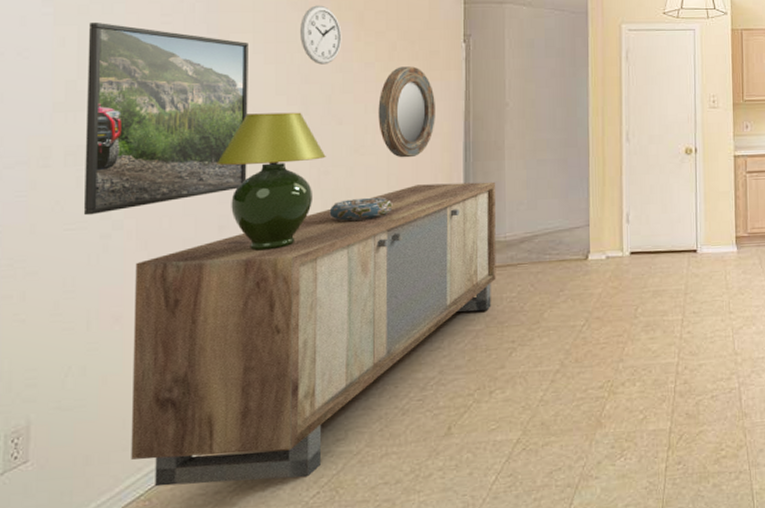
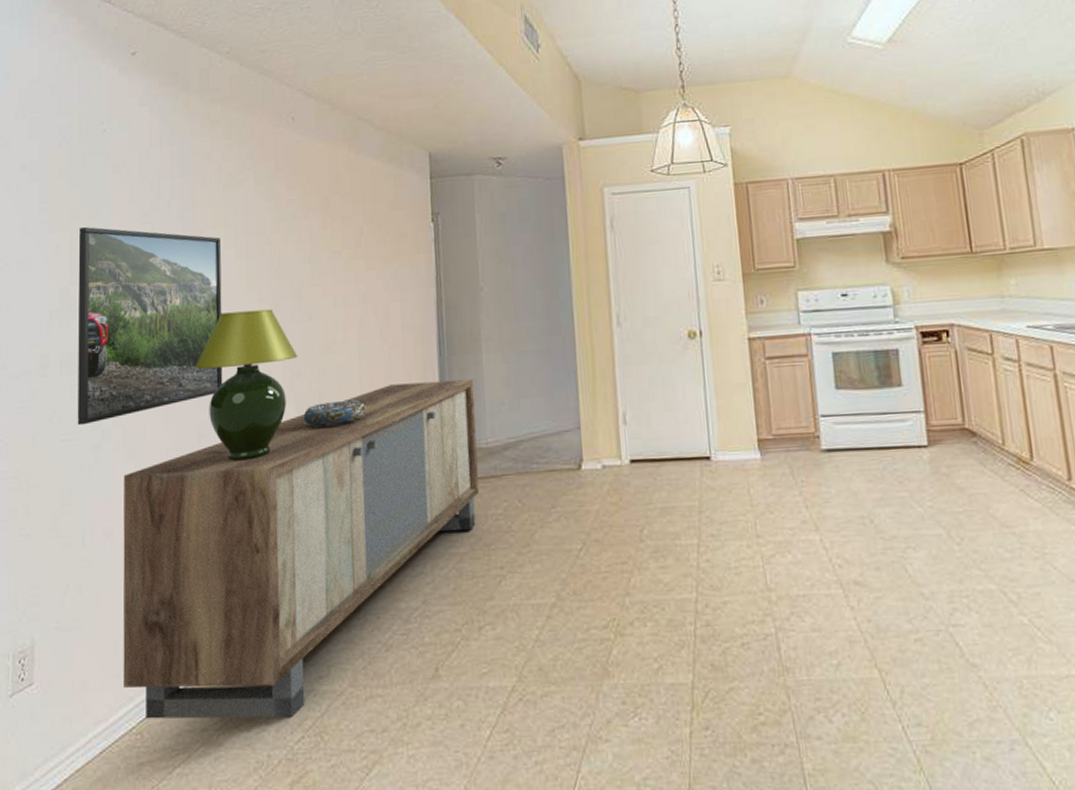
wall clock: present [300,5,342,65] -> none [268,192,309,256]
home mirror: present [378,66,435,158] -> none [347,252,406,355]

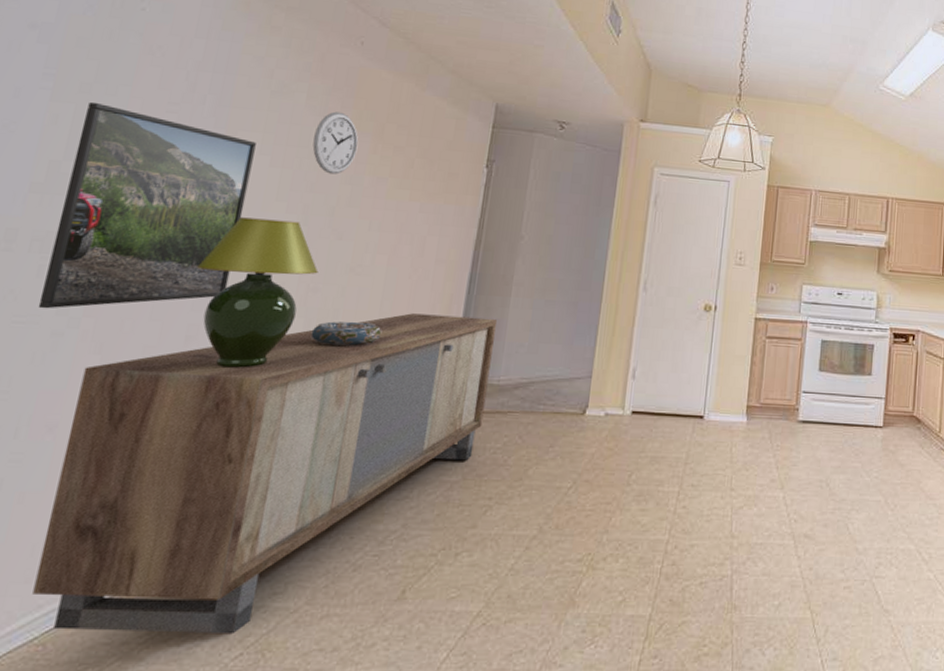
wall clock: none [268,192,309,256] -> present [312,111,359,175]

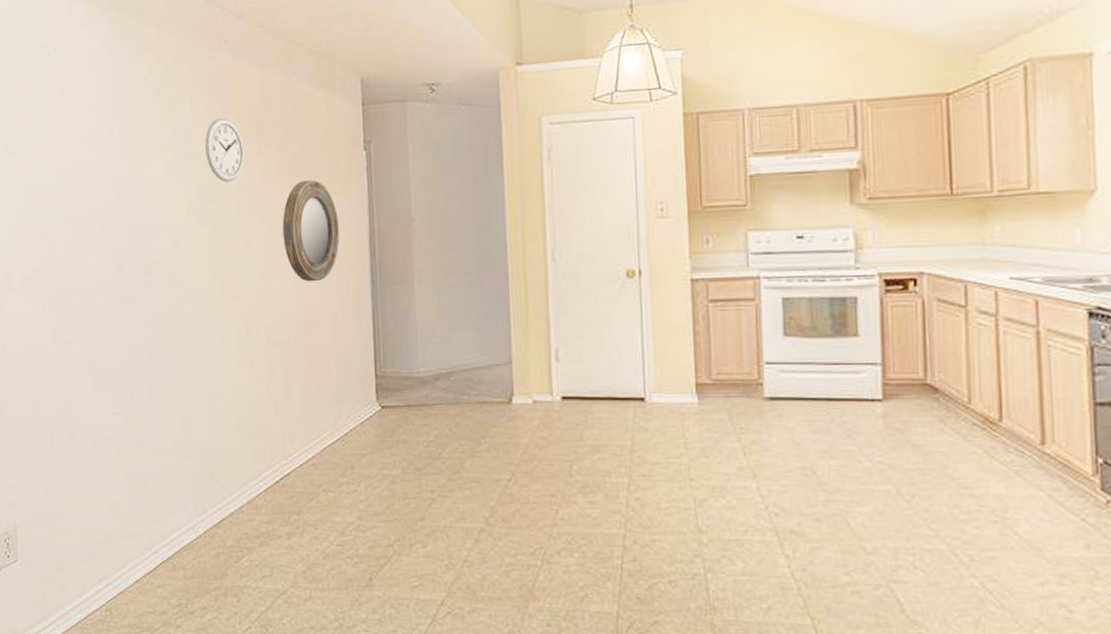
sideboard: present [32,313,498,635] -> none [83,309,411,610]
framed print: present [38,103,256,309] -> none [32,149,168,337]
table lamp: present [197,217,319,368] -> none [142,233,237,377]
decorative bowl: present [310,321,382,346] -> none [243,324,303,350]
home mirror: none [381,185,447,284] -> present [282,180,340,282]

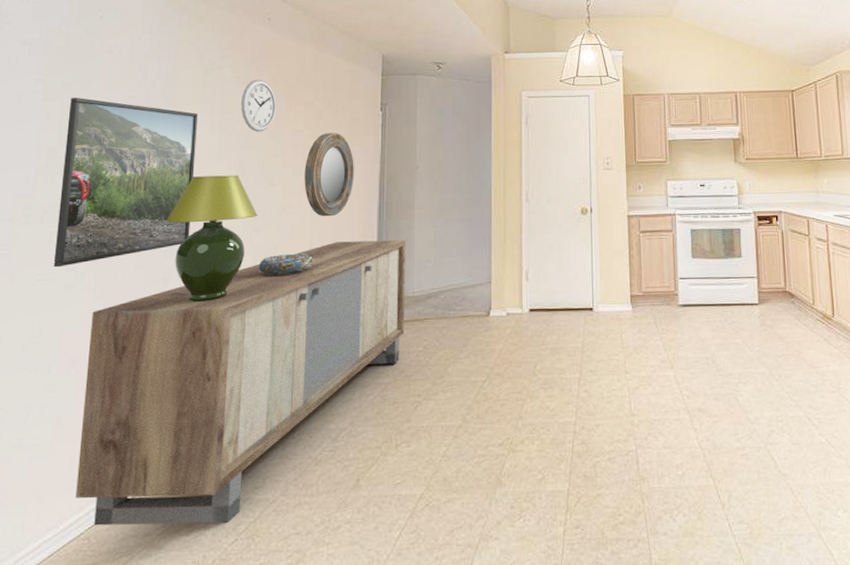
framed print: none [32,149,168,337] -> present [53,98,198,268]
sideboard: none [83,309,411,610] -> present [75,239,406,526]
table lamp: none [142,233,237,377] -> present [165,175,258,302]
decorative bowl: none [243,324,303,350] -> present [258,253,314,276]

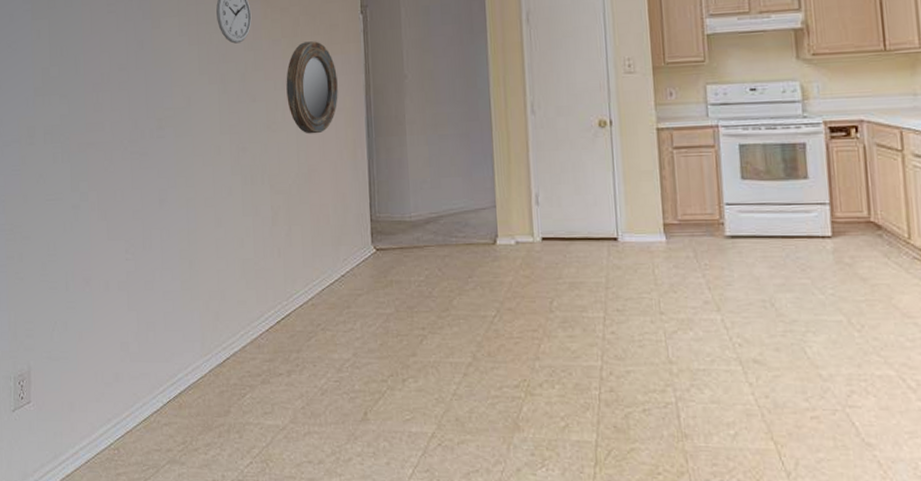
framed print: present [53,98,198,268] -> none [56,15,180,188]
sideboard: present [75,239,406,526] -> none [98,158,404,446]
table lamp: present [165,175,258,302] -> none [155,90,243,224]
decorative bowl: present [258,253,314,276] -> none [248,173,304,198]

